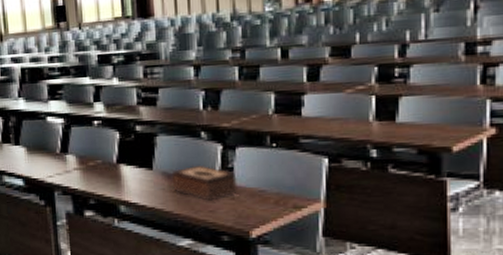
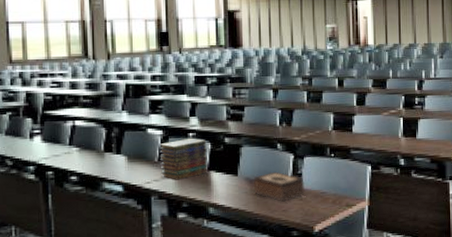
book stack: none [61,126,117,174] -> present [159,138,207,180]

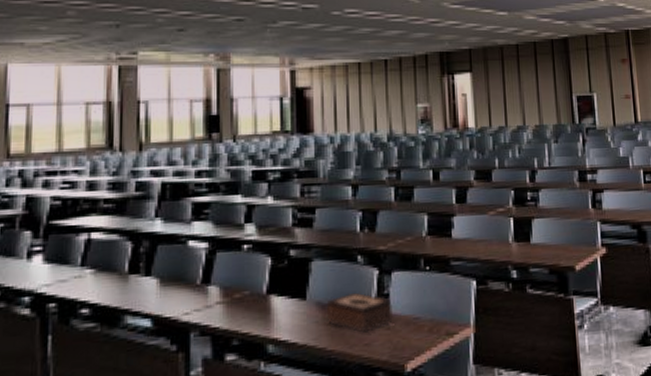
book stack: present [159,138,207,180] -> none [203,251,266,309]

